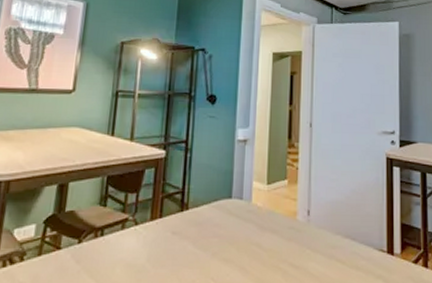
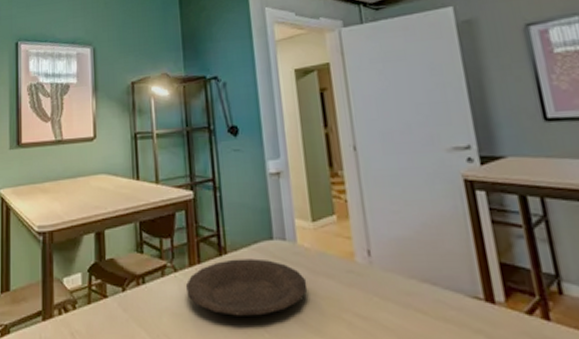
plate: none [143,214,255,266] -> present [185,258,308,316]

